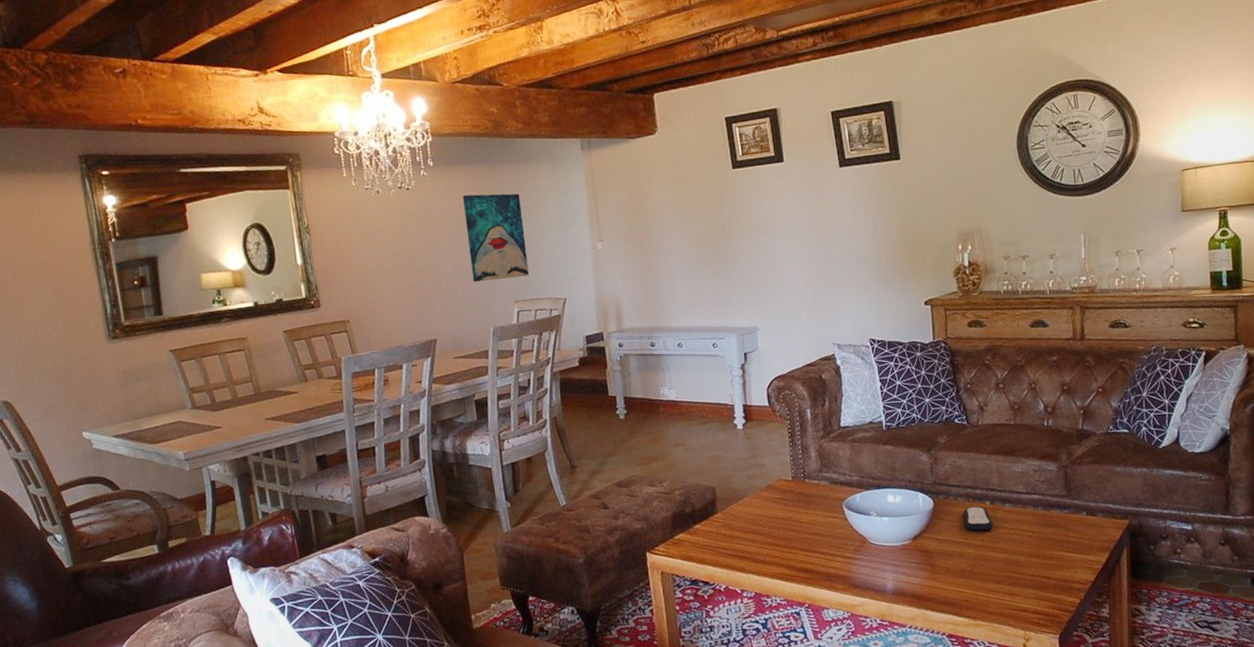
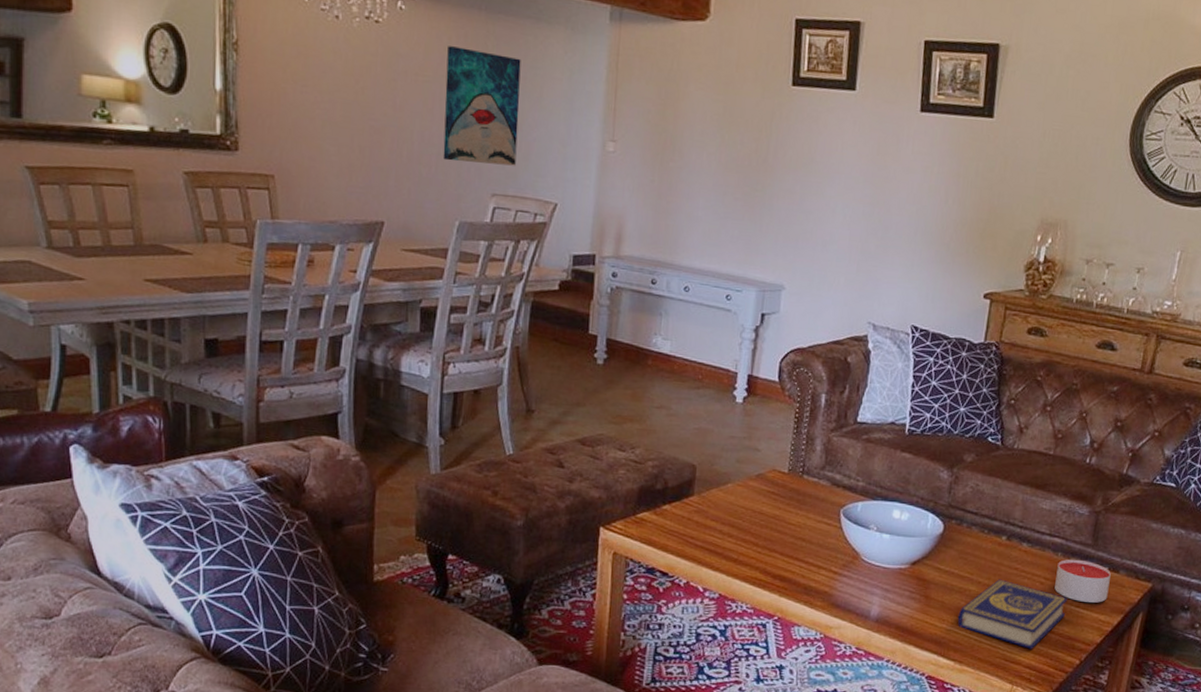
book: none [962,539,1057,596] -> present [957,579,1068,649]
remote control: present [964,506,993,531] -> none [973,539,1005,569]
candle: none [1040,510,1092,547] -> present [1054,559,1111,603]

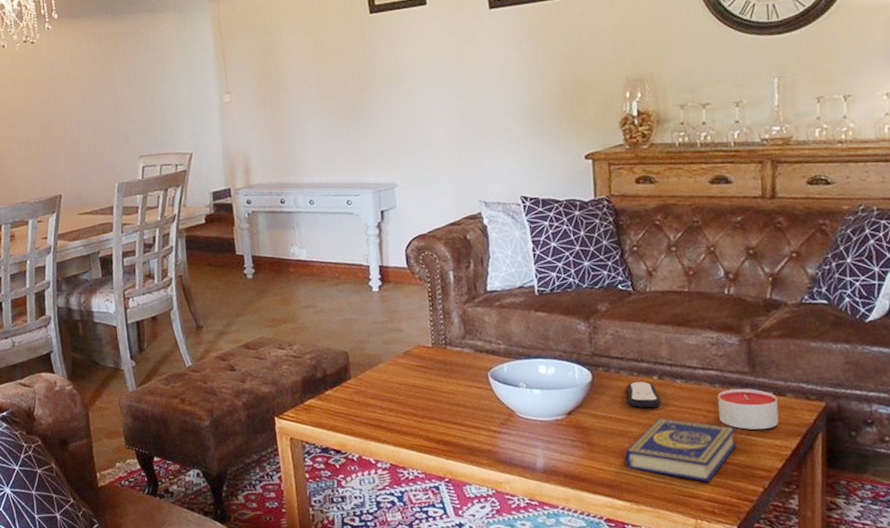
wall art: present [443,46,521,166] -> none [87,45,154,137]
remote control: none [973,539,1005,569] -> present [627,381,661,408]

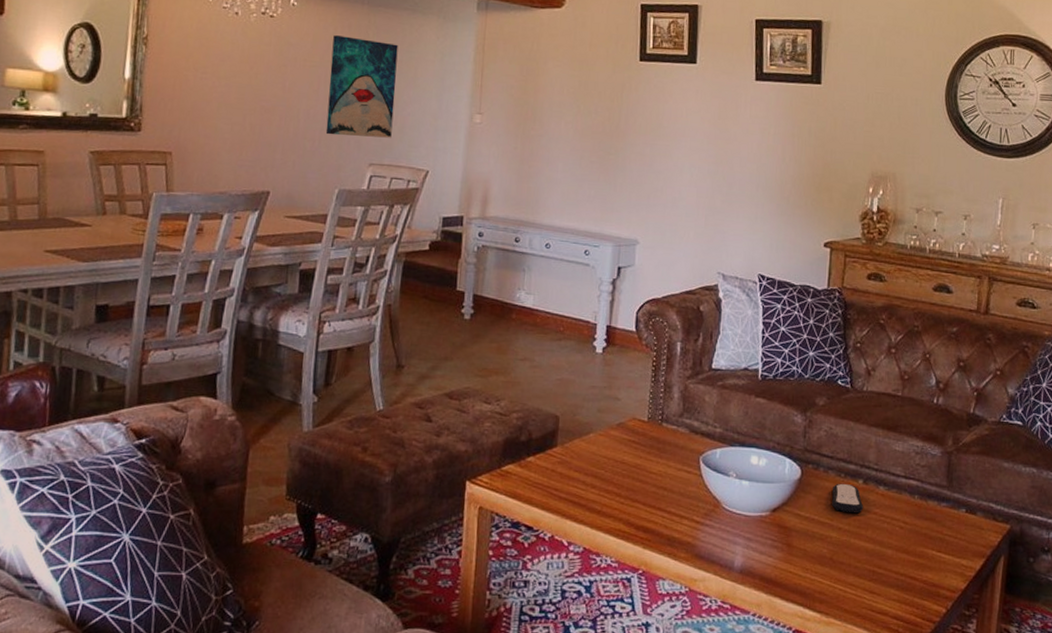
wall art: none [87,45,154,137] -> present [325,35,398,138]
book: present [624,417,737,482] -> none [821,524,929,598]
candle: present [717,388,779,430] -> none [914,501,968,547]

